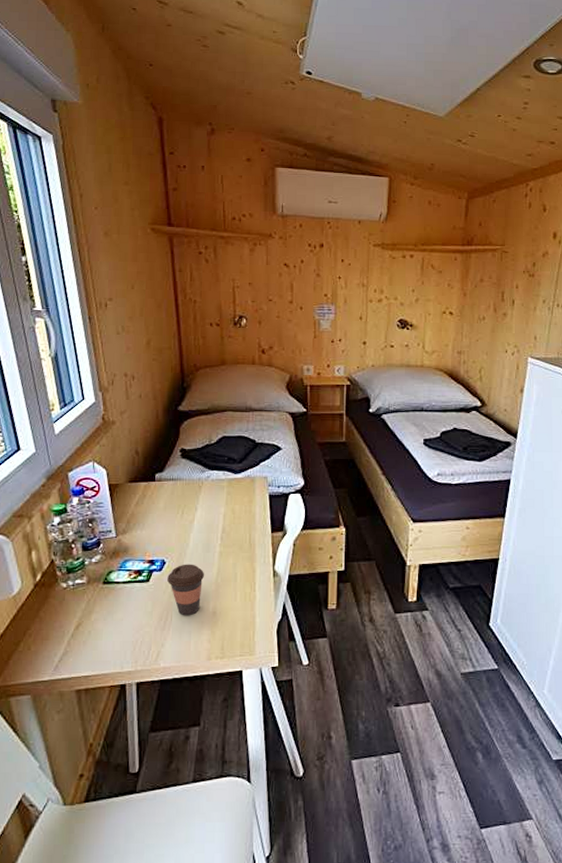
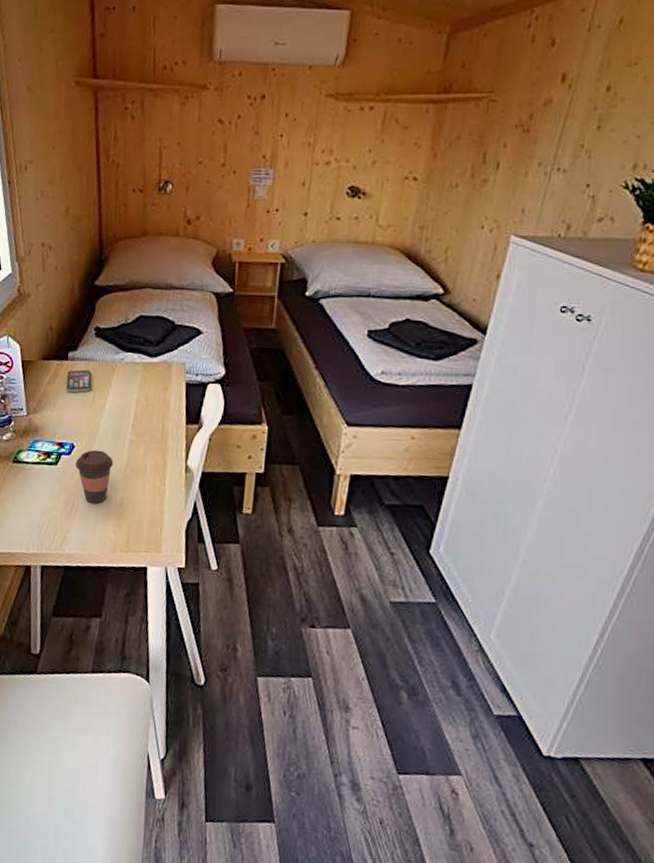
smartphone: none [154,489,180,512] -> present [66,369,92,393]

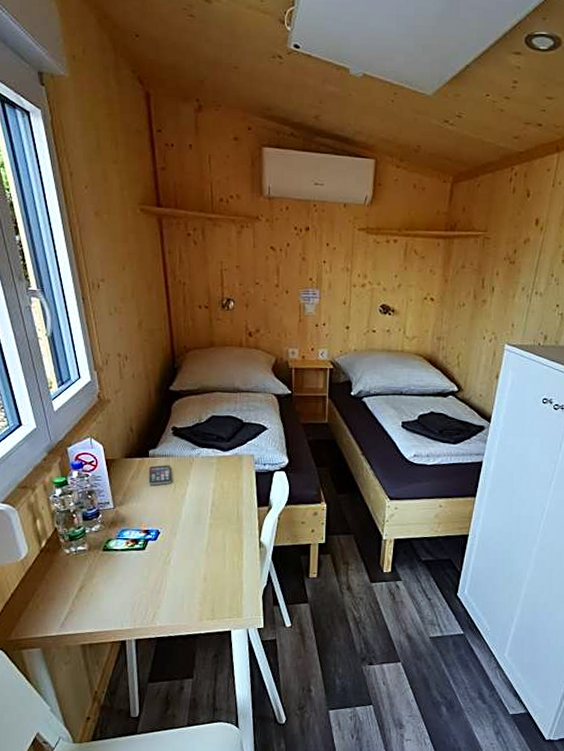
coffee cup: present [75,449,114,504] -> none [162,534,197,581]

